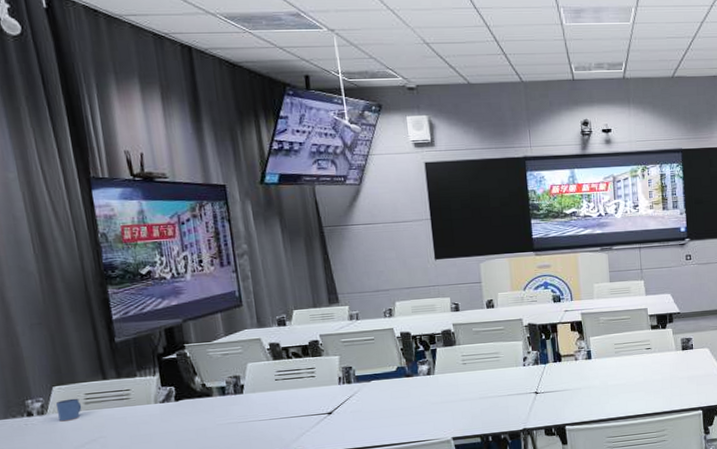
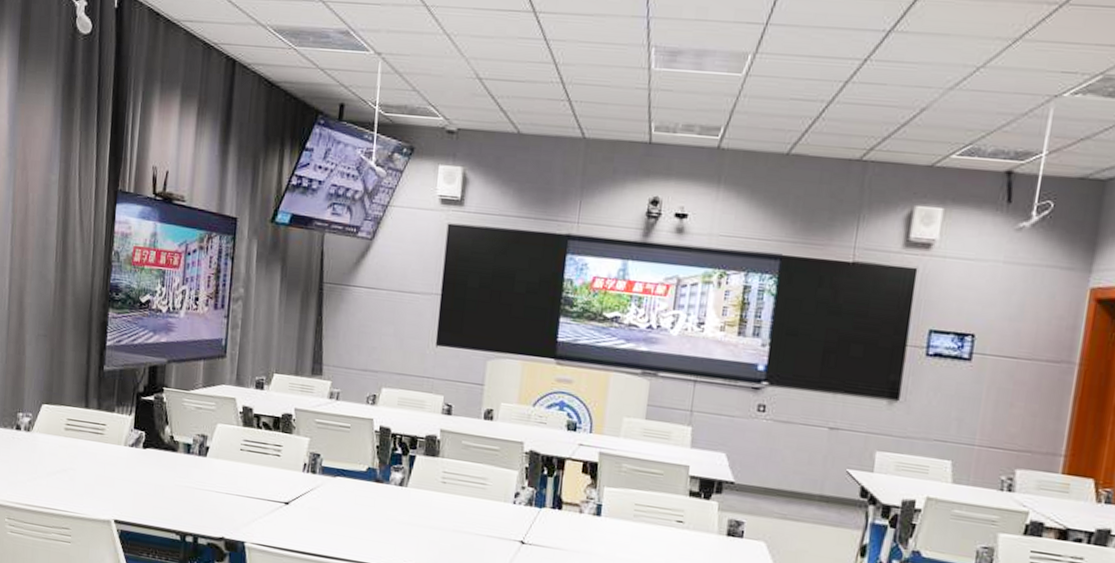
mug: present [55,398,82,422] -> none [40,420,62,445]

